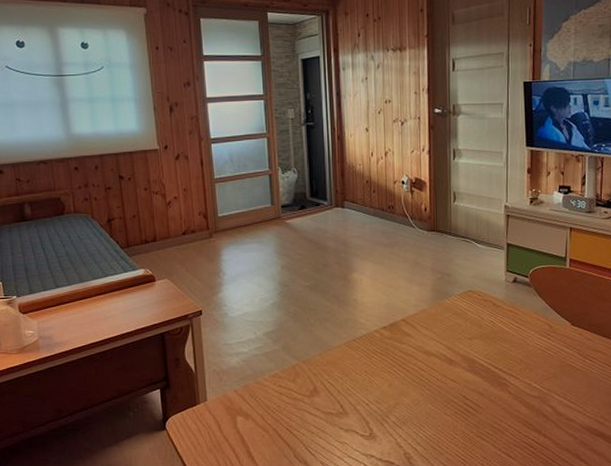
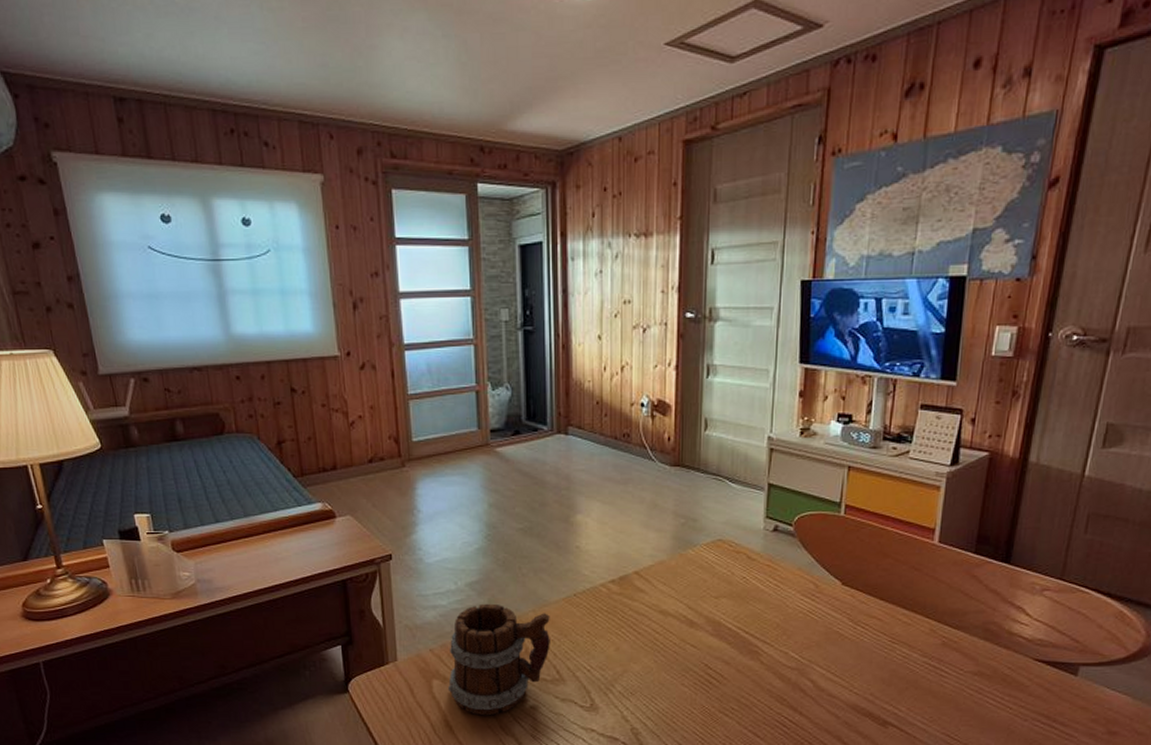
mug: none [249,349,335,447] -> present [447,603,550,716]

